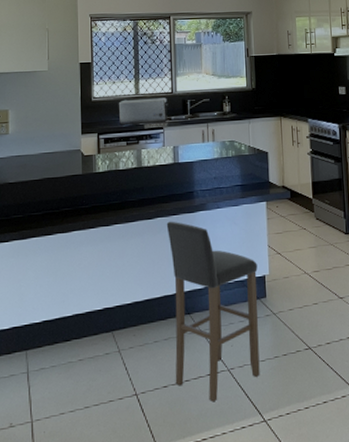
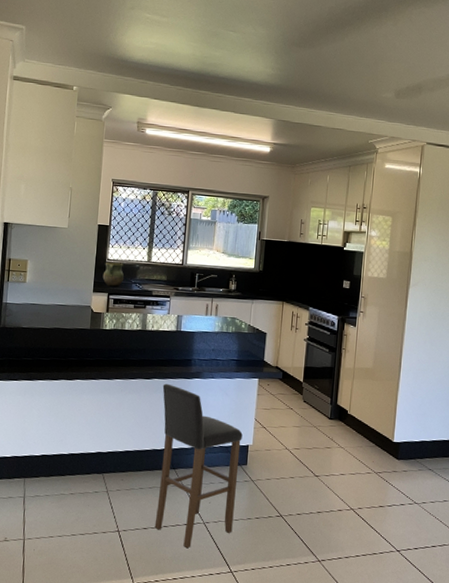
ceramic jug: none [90,99,113,127] -> present [102,262,125,288]
toaster: present [118,97,168,126] -> none [129,266,178,292]

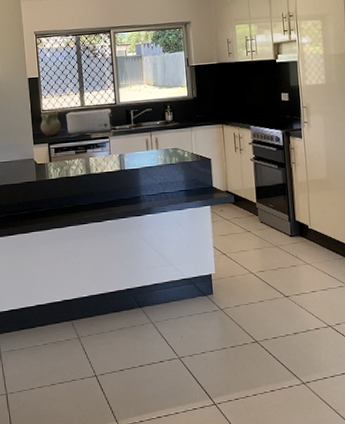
toaster: none [129,266,178,292] -> present [65,108,113,136]
bar stool: present [154,383,243,549] -> none [116,223,209,386]

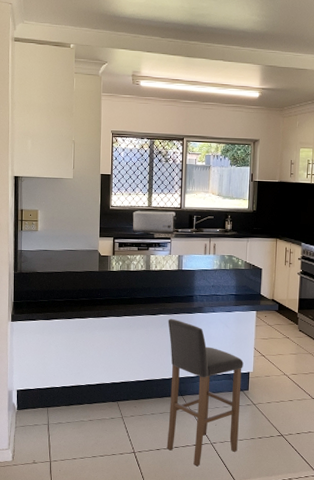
ceramic jug: present [40,111,62,138] -> none [107,208,128,232]
bar stool: none [116,223,209,386] -> present [166,318,243,467]

